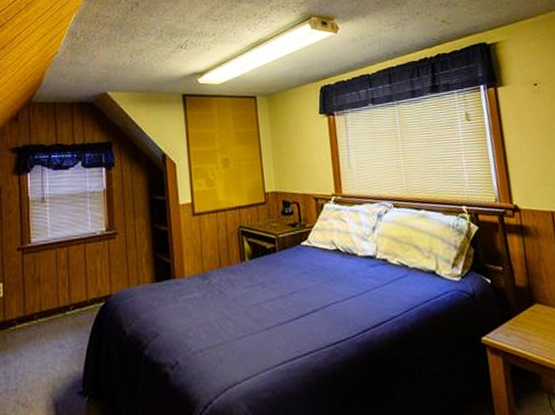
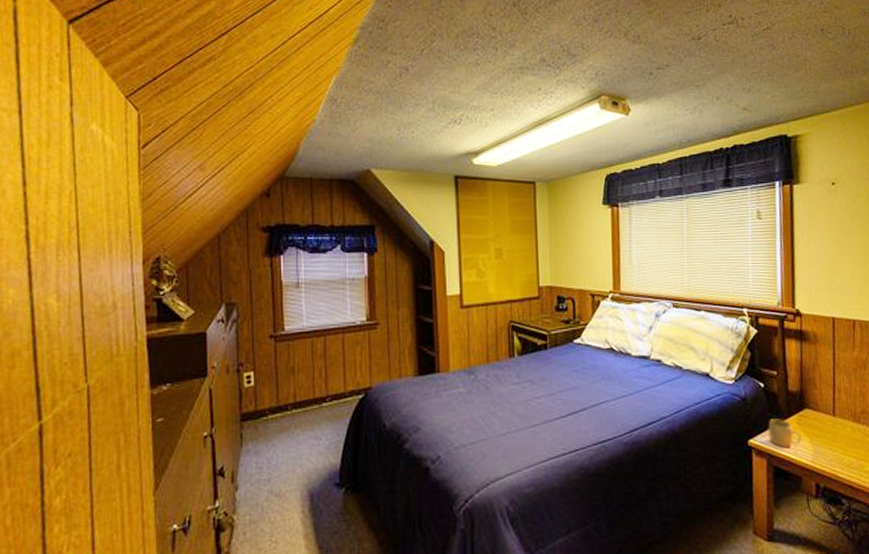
mug: none [499,314,536,346] -> present [767,419,802,449]

